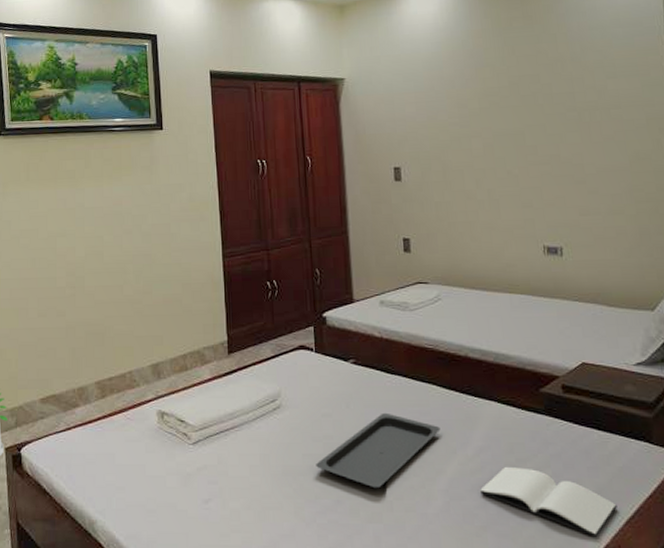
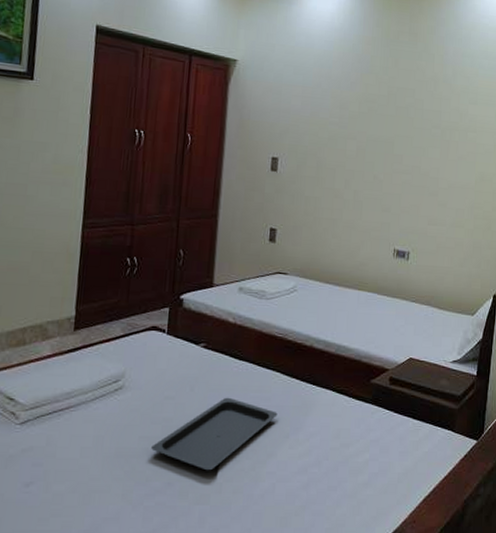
book: present [480,466,617,538] -> none [305,450,418,515]

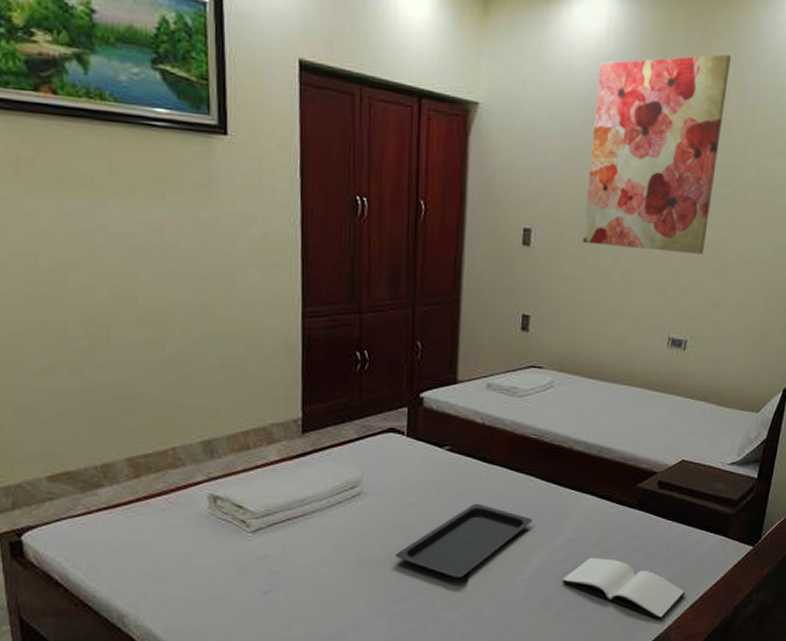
book: none [305,450,418,515] -> present [562,557,685,621]
wall art: none [320,29,434,181] -> present [582,54,731,254]

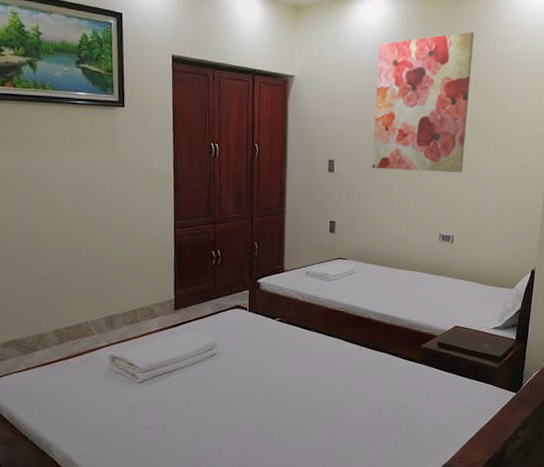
serving tray: present [395,503,533,578] -> none [242,360,343,418]
book: present [562,557,685,621] -> none [367,401,464,452]

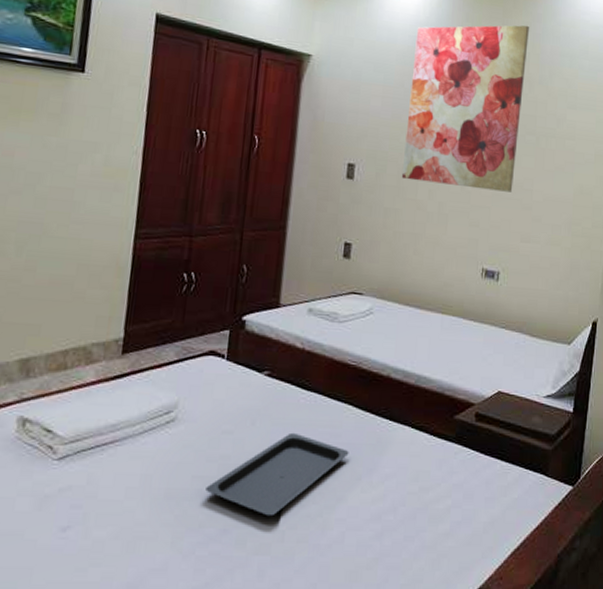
serving tray: none [242,360,343,418] -> present [205,432,349,517]

